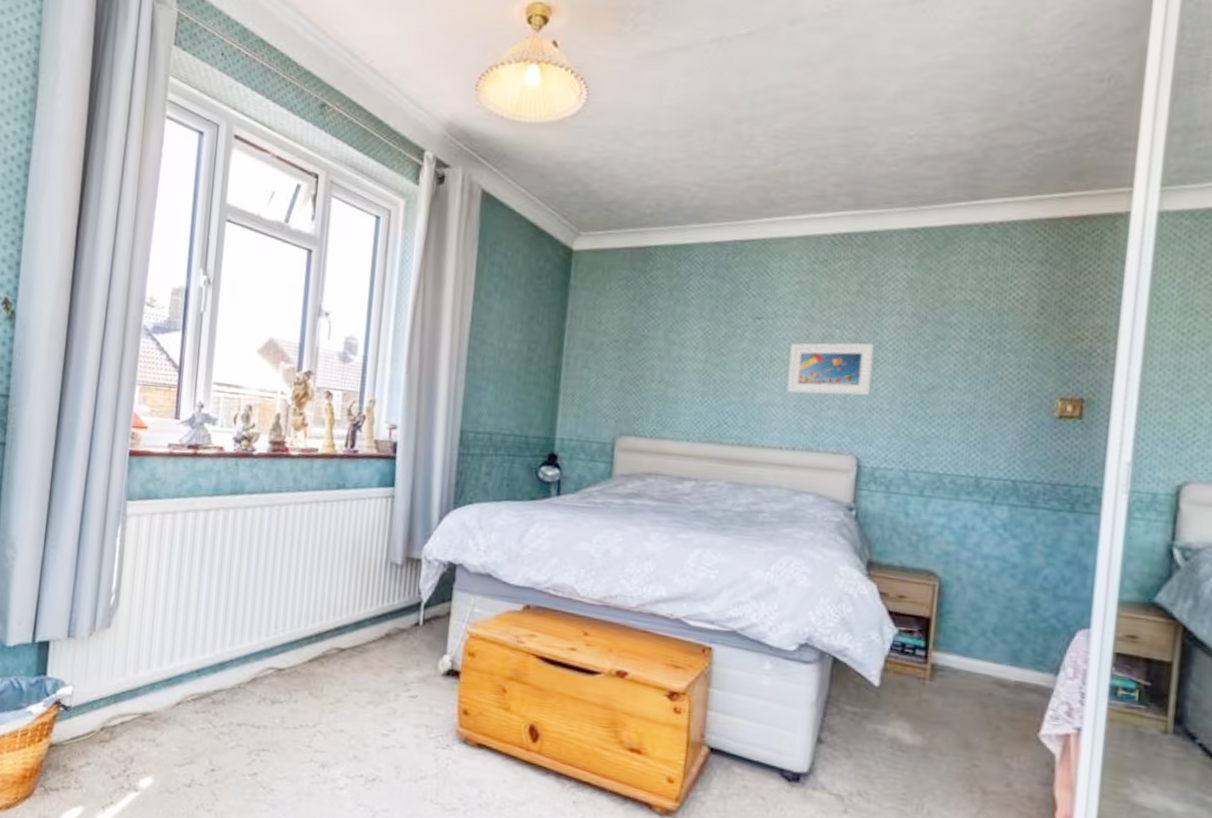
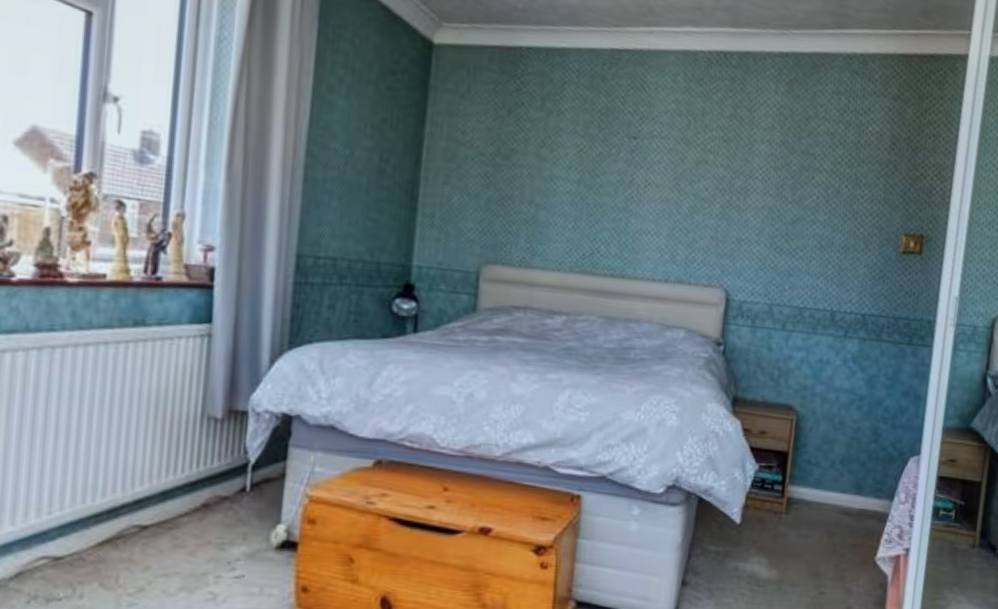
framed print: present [786,343,874,396] -> none [660,167,745,226]

